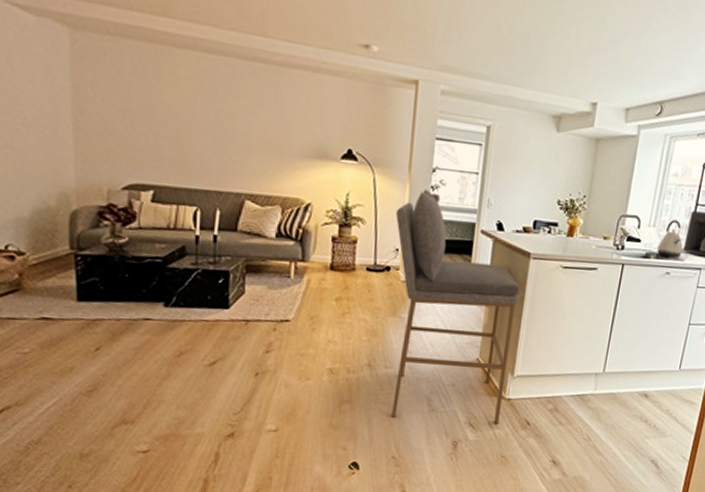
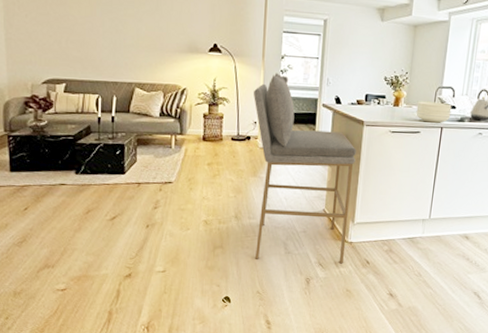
bowl: none [593,231,636,260] -> present [416,101,452,124]

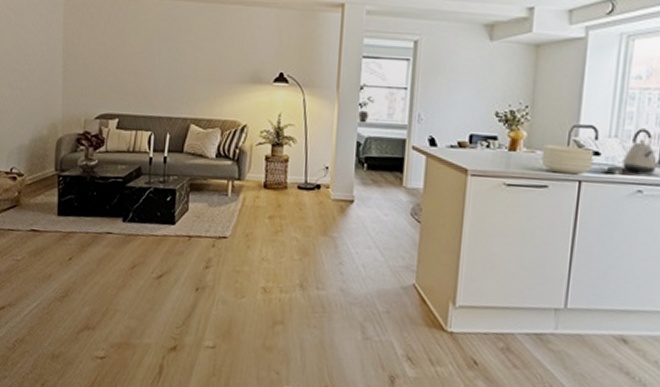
bar stool: present [254,73,356,264] -> none [324,107,458,361]

